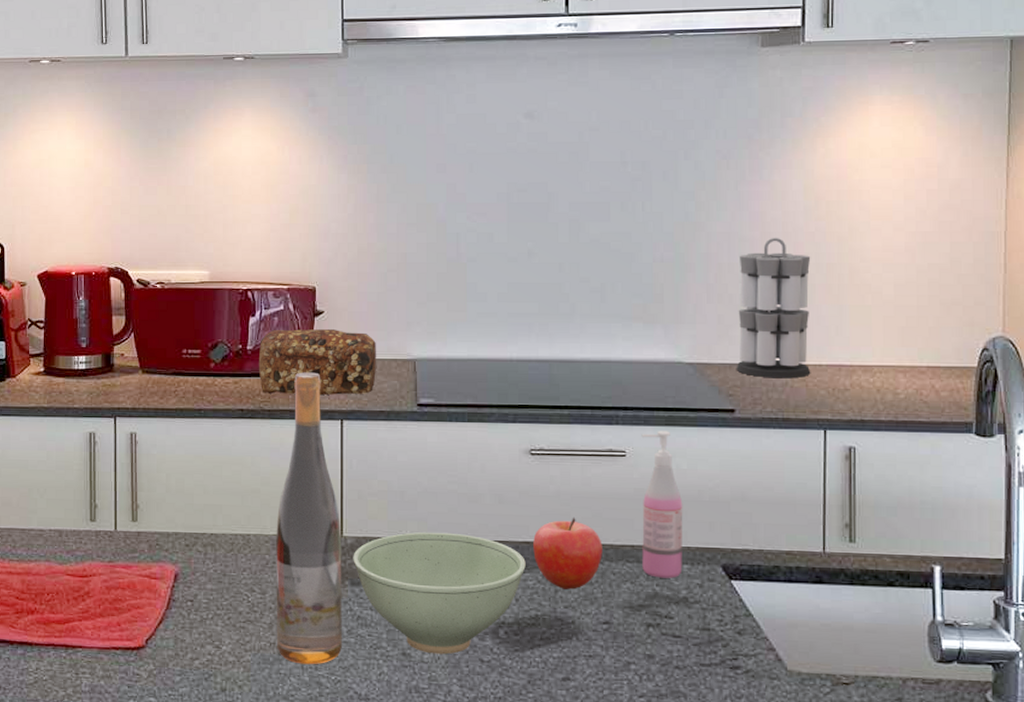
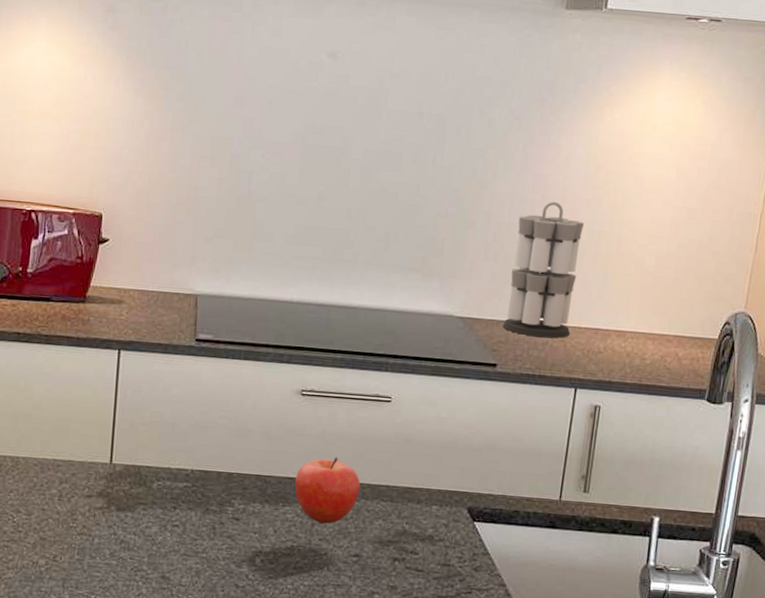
bread loaf: present [258,328,376,395] -> none [38,253,160,326]
wine bottle: present [276,372,342,665] -> none [38,299,111,584]
bowl: present [353,532,526,655] -> none [120,463,287,579]
soap dispenser: present [641,431,683,578] -> none [395,379,439,518]

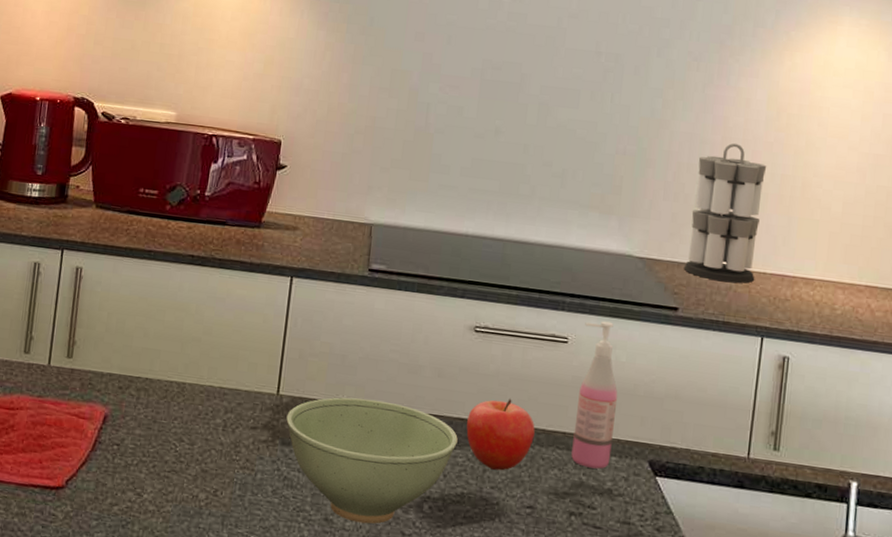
bowl: none [120,463,287,579] -> present [286,397,458,524]
soap dispenser: none [395,379,439,518] -> present [571,321,618,469]

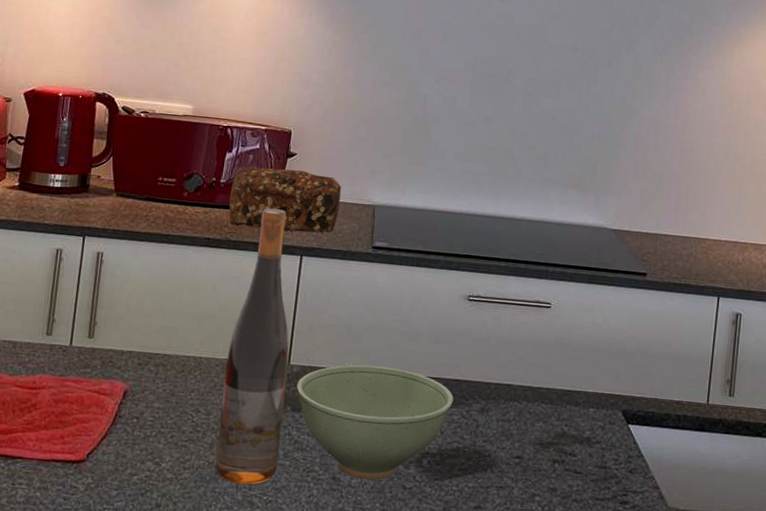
wine bottle: none [198,224,279,522] -> present [214,208,290,485]
bread loaf: none [214,178,335,254] -> present [229,166,341,233]
fruit: present [466,398,535,471] -> none [461,359,523,426]
soap dispenser: present [571,321,618,469] -> none [554,287,595,420]
spice rack: present [683,142,767,284] -> none [651,126,721,250]

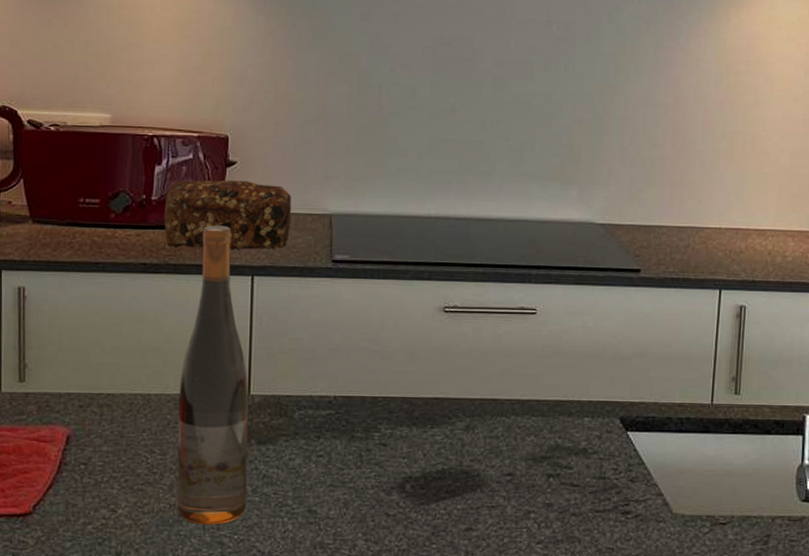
bowl: present [296,365,454,480] -> none [260,389,435,510]

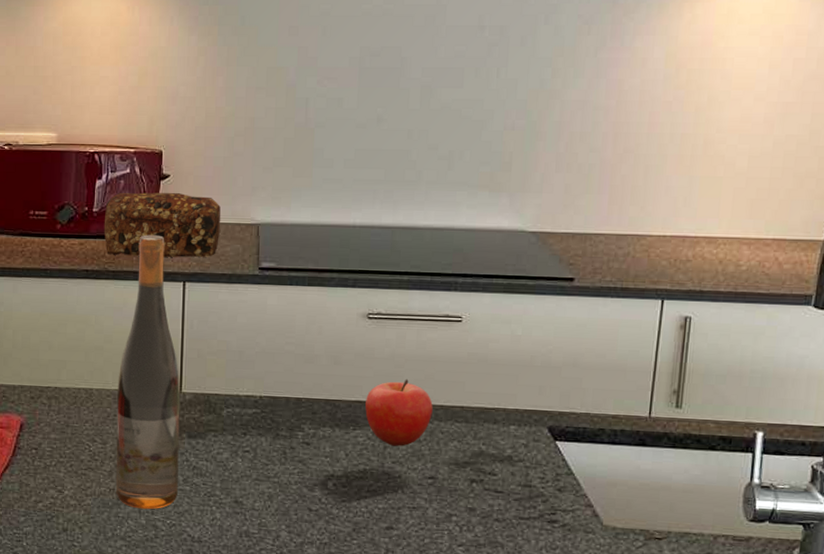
fruit: none [443,373,510,444] -> present [365,378,433,447]

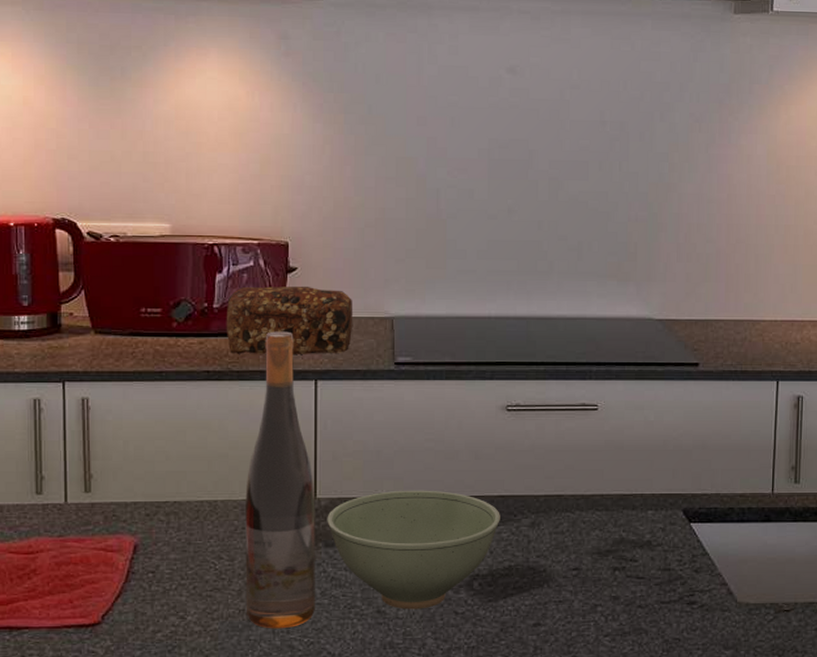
bowl: none [191,389,357,503] -> present [327,490,500,610]
fruit: present [365,378,433,447] -> none [508,469,574,540]

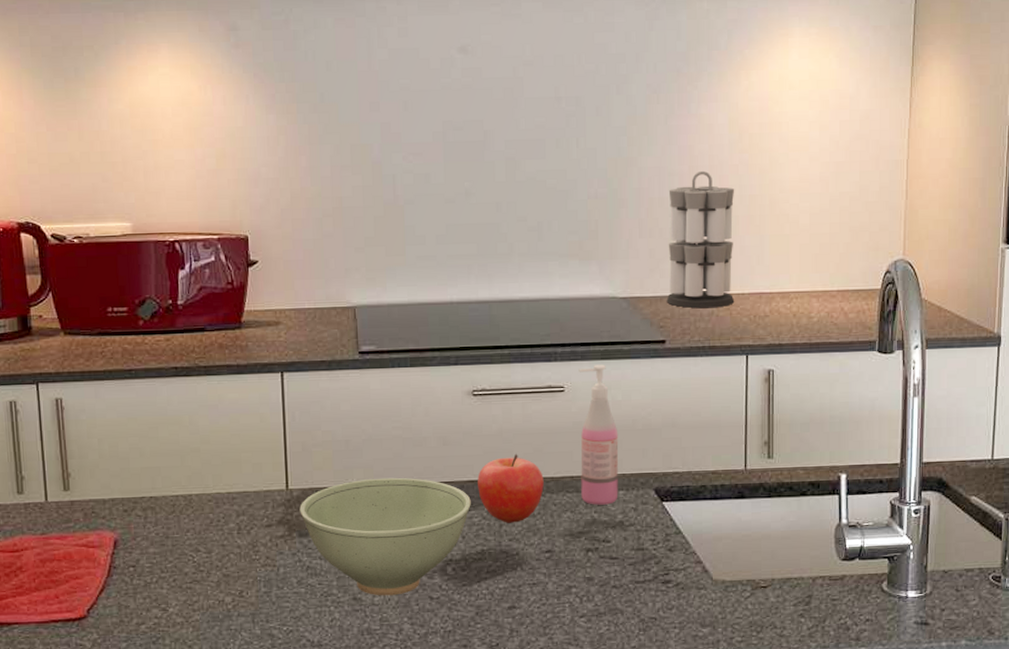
bread loaf: present [226,286,352,354] -> none [190,278,315,349]
wine bottle: present [245,331,315,629] -> none [218,325,293,619]
fruit: none [508,469,574,540] -> present [478,453,544,523]
soap dispenser: none [610,384,650,524] -> present [579,364,619,505]
spice rack: none [701,199,771,334] -> present [666,170,735,309]

